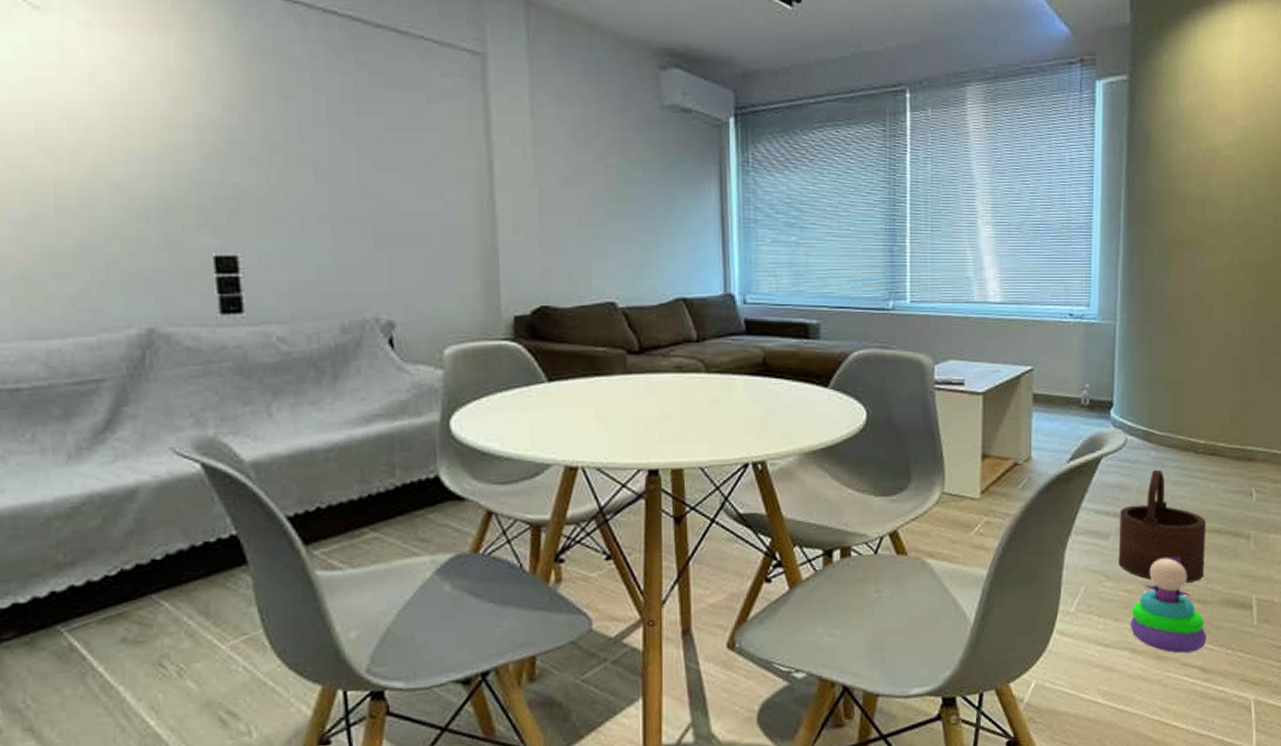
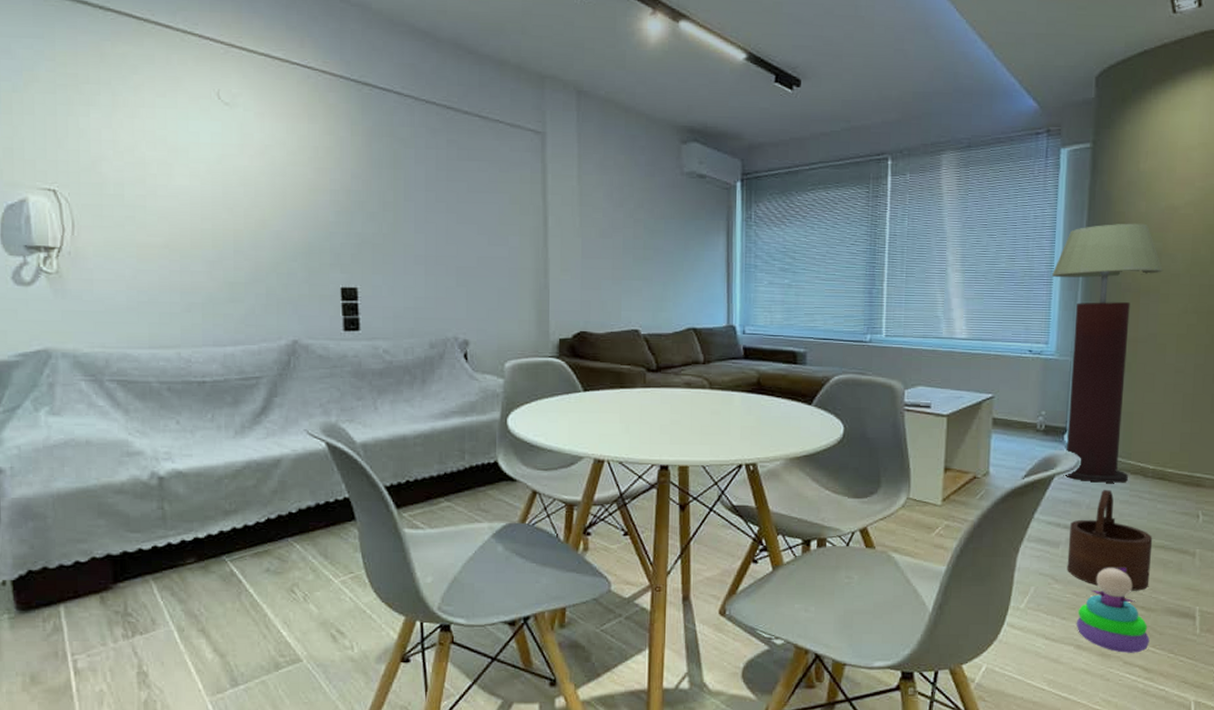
floor lamp: none [1090,166,1208,463] -> present [1051,223,1164,483]

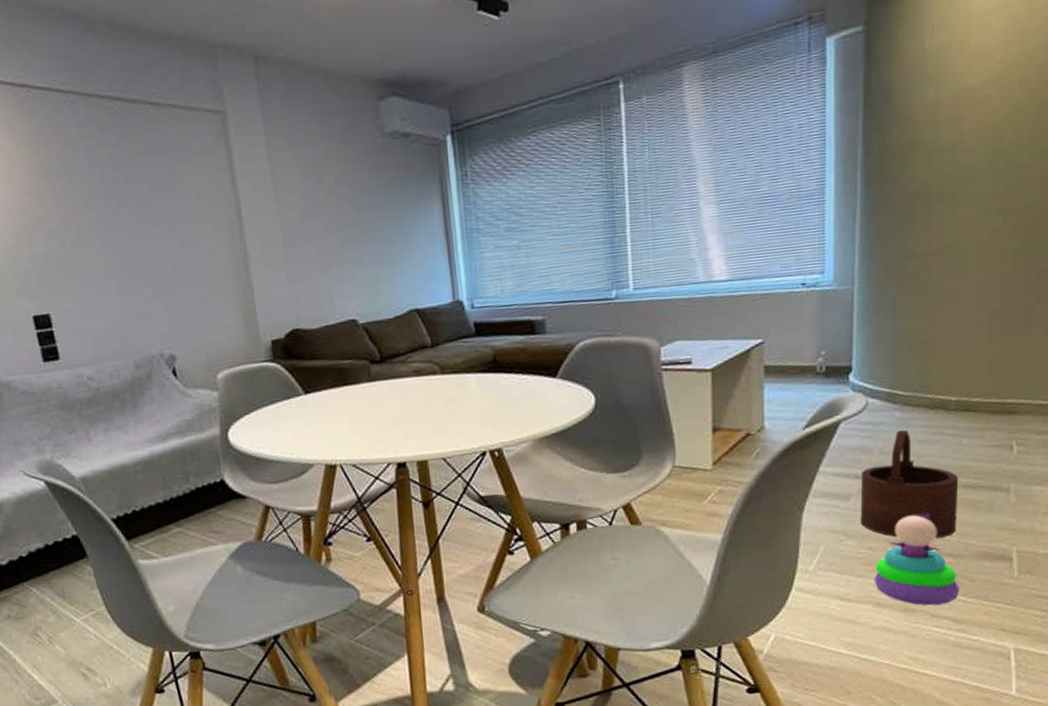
floor lamp: present [1051,223,1164,483] -> none [823,114,959,424]

